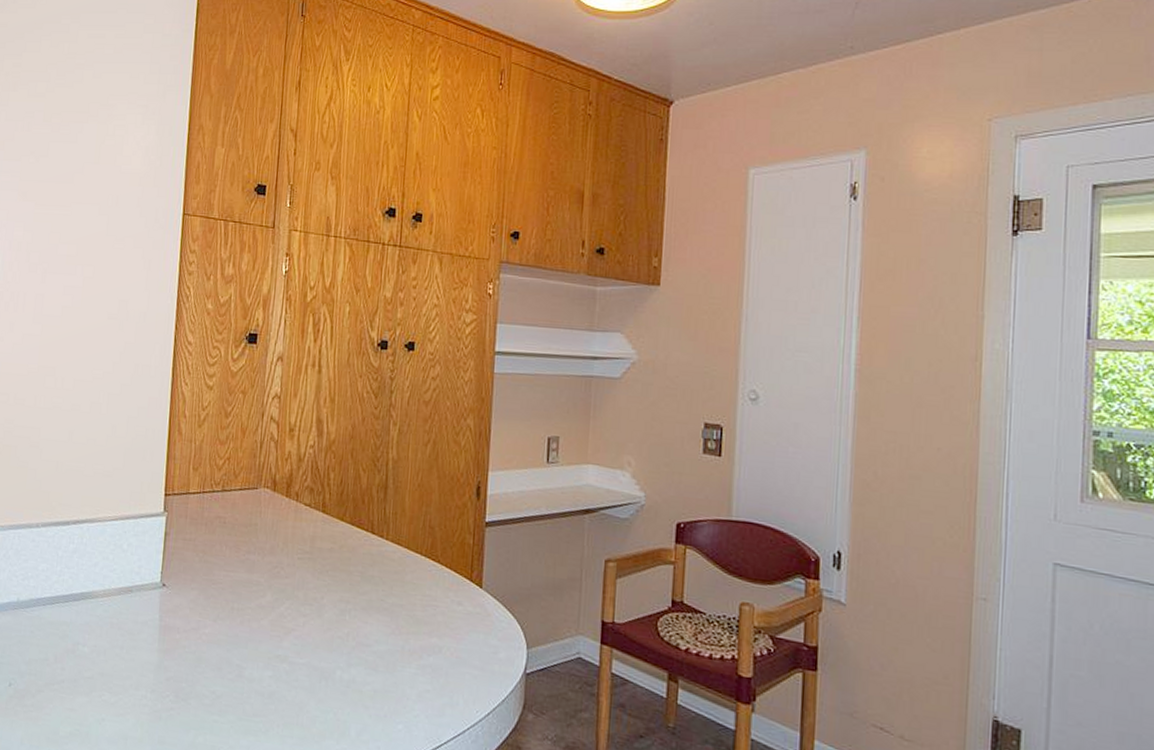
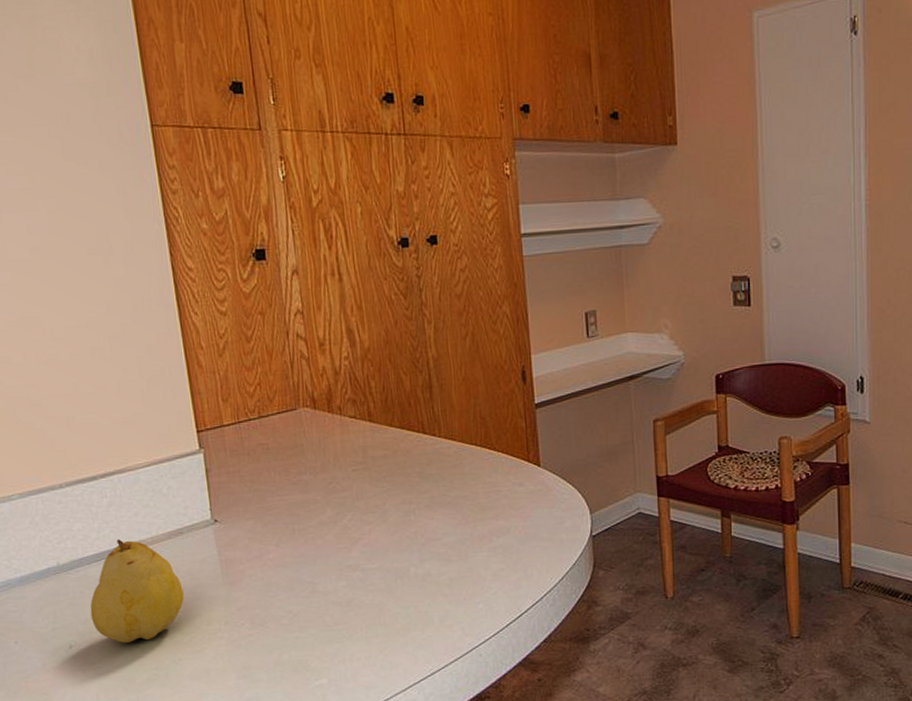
fruit: none [34,586,121,693] -> present [90,539,185,643]

